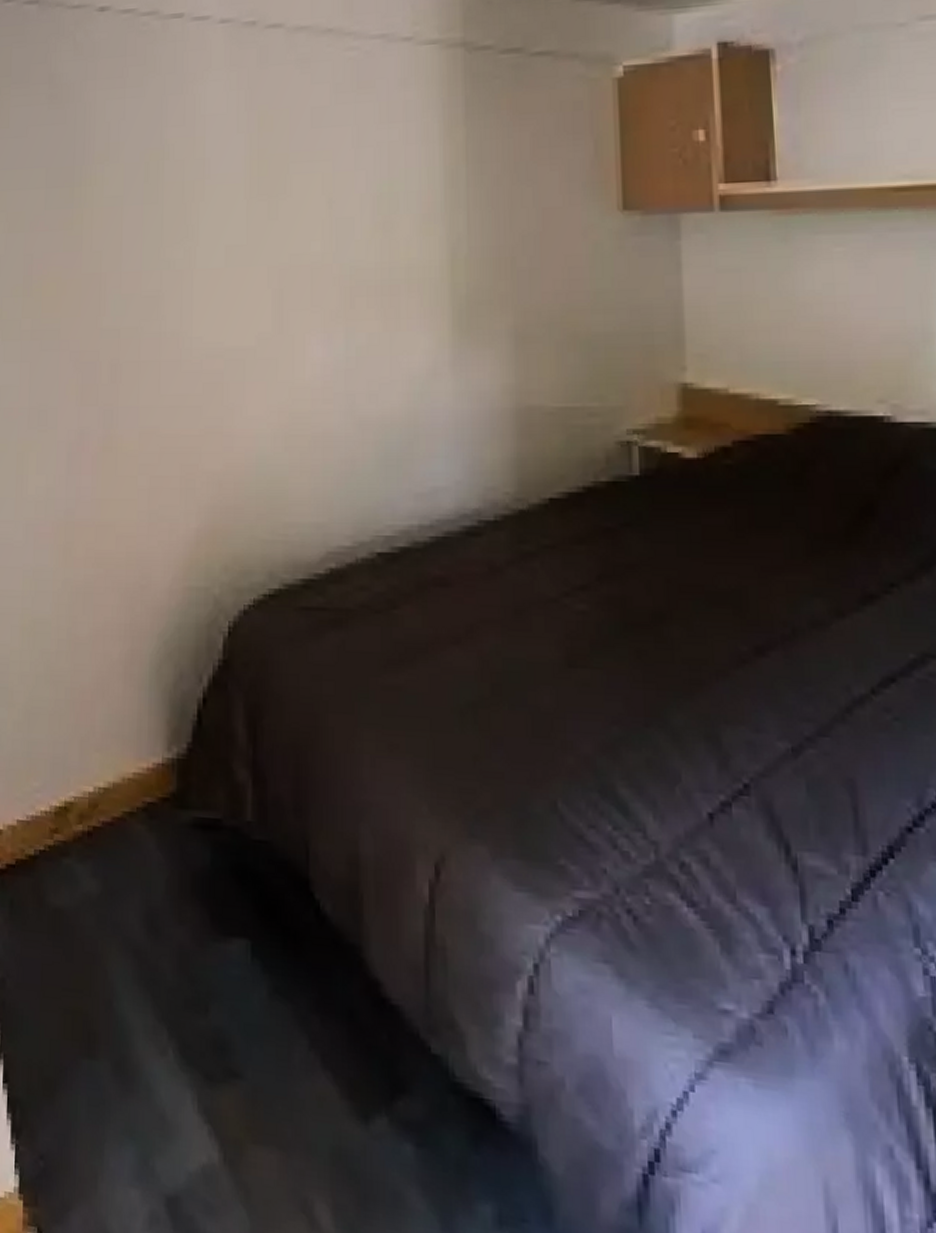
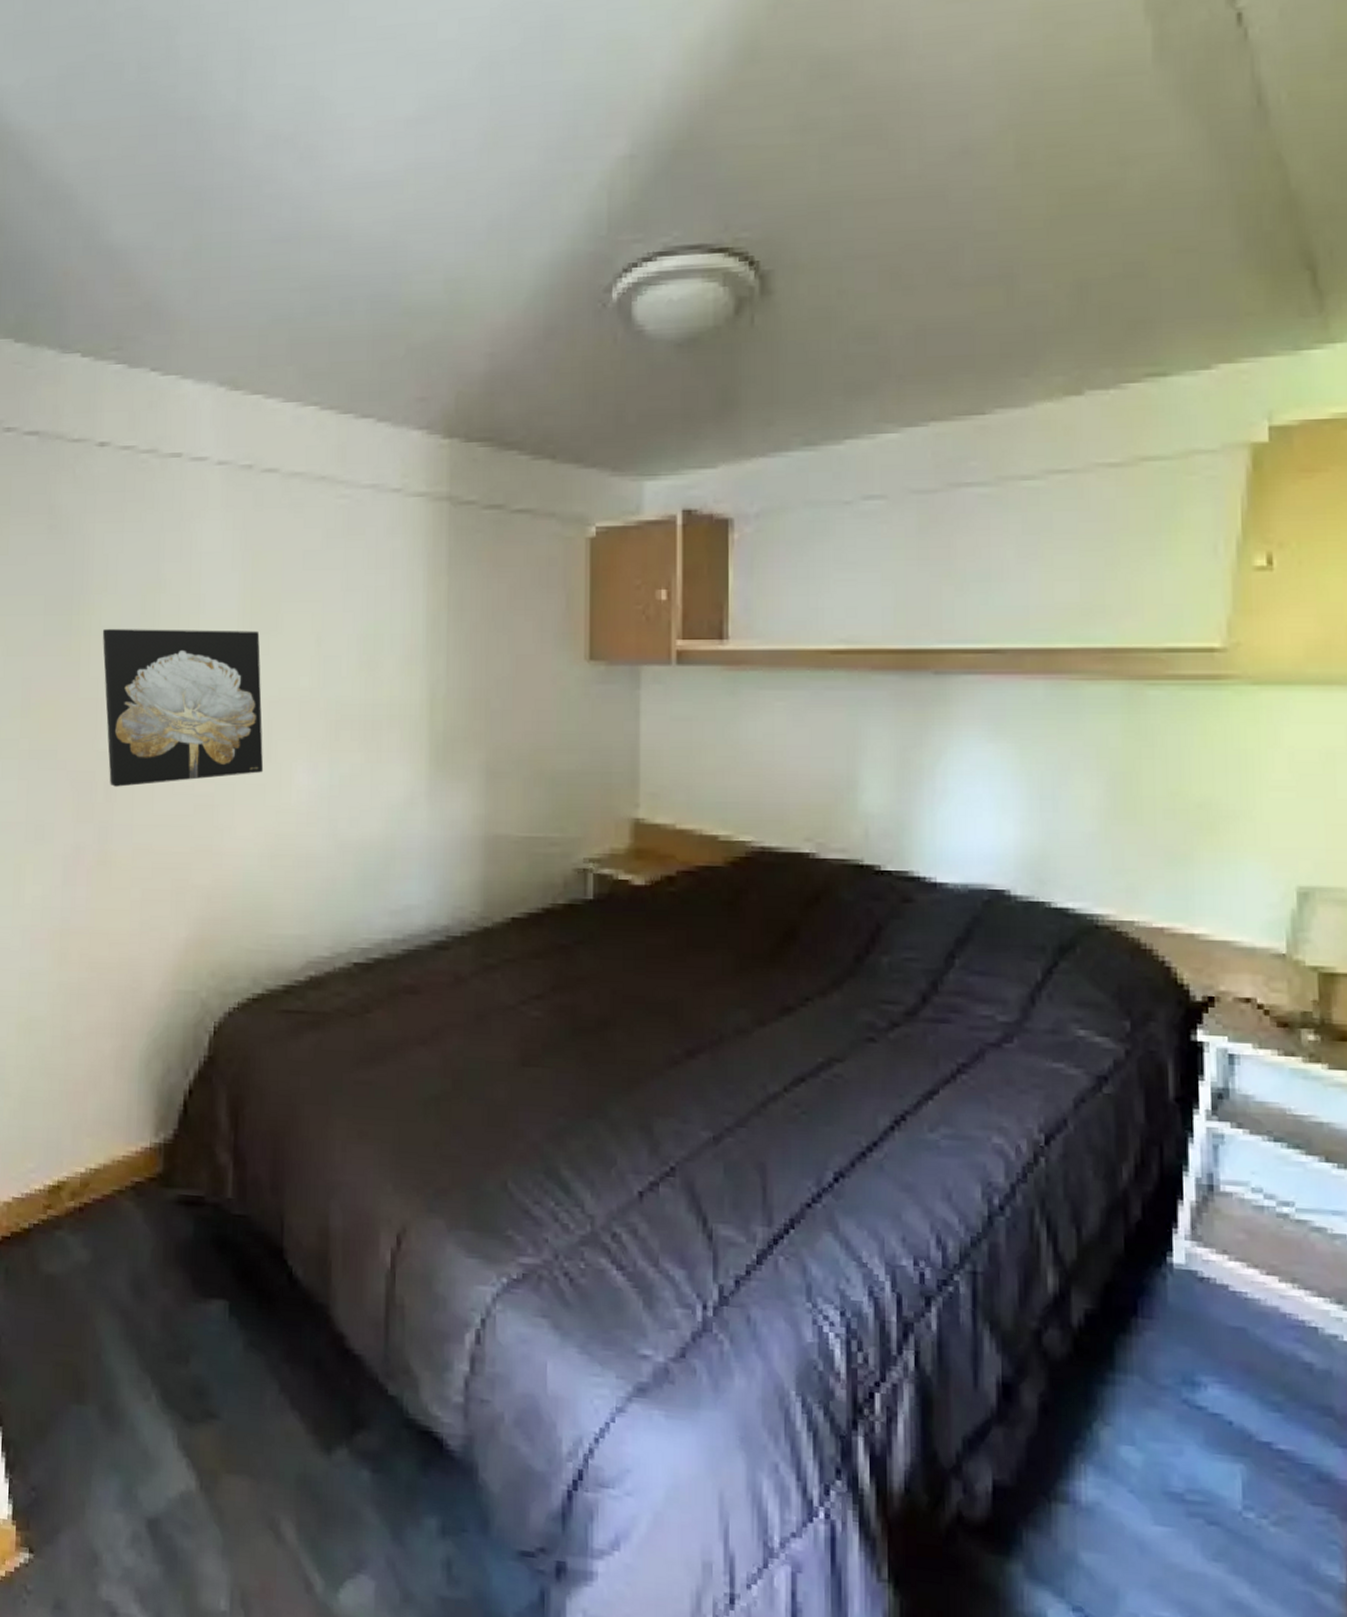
wall art: none [105,194,275,367] -> present [102,629,264,787]

